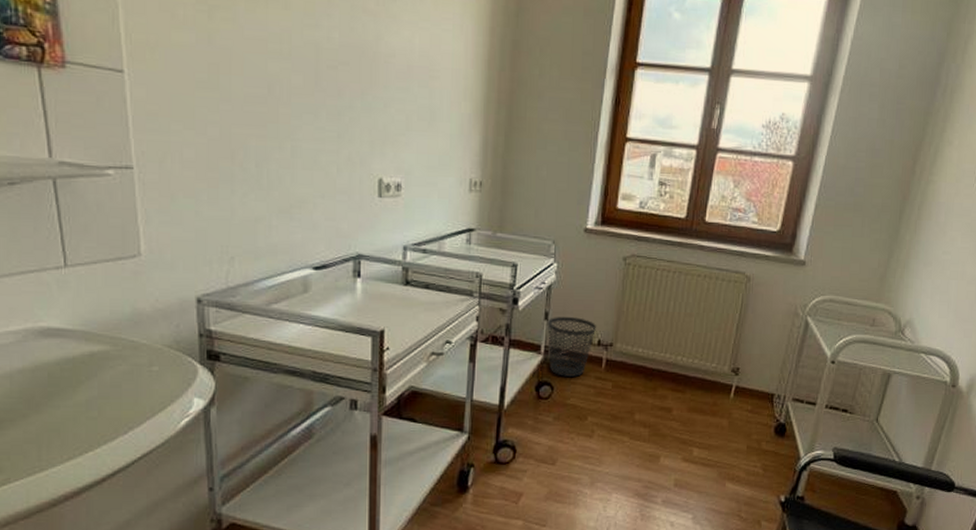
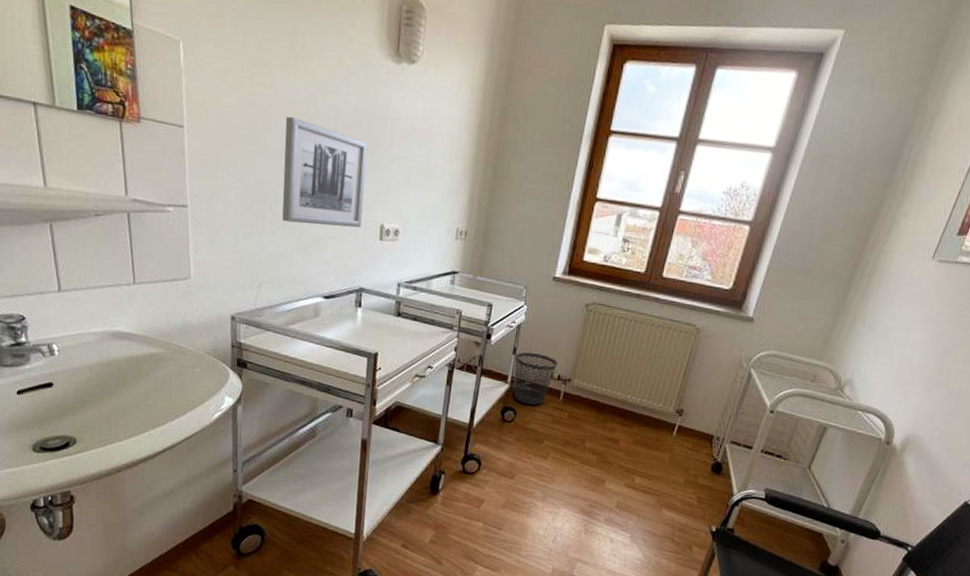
wall art: none [254,55,358,184] -> present [282,116,368,228]

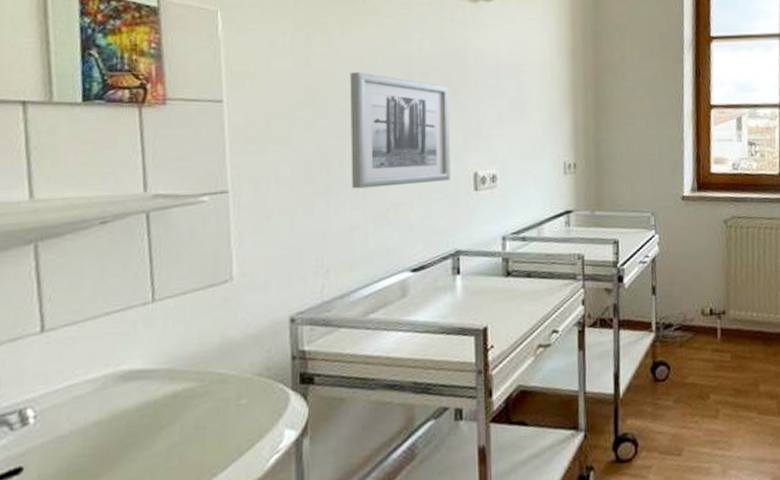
wastebasket: present [514,352,558,405] -> none [655,288,707,354]

